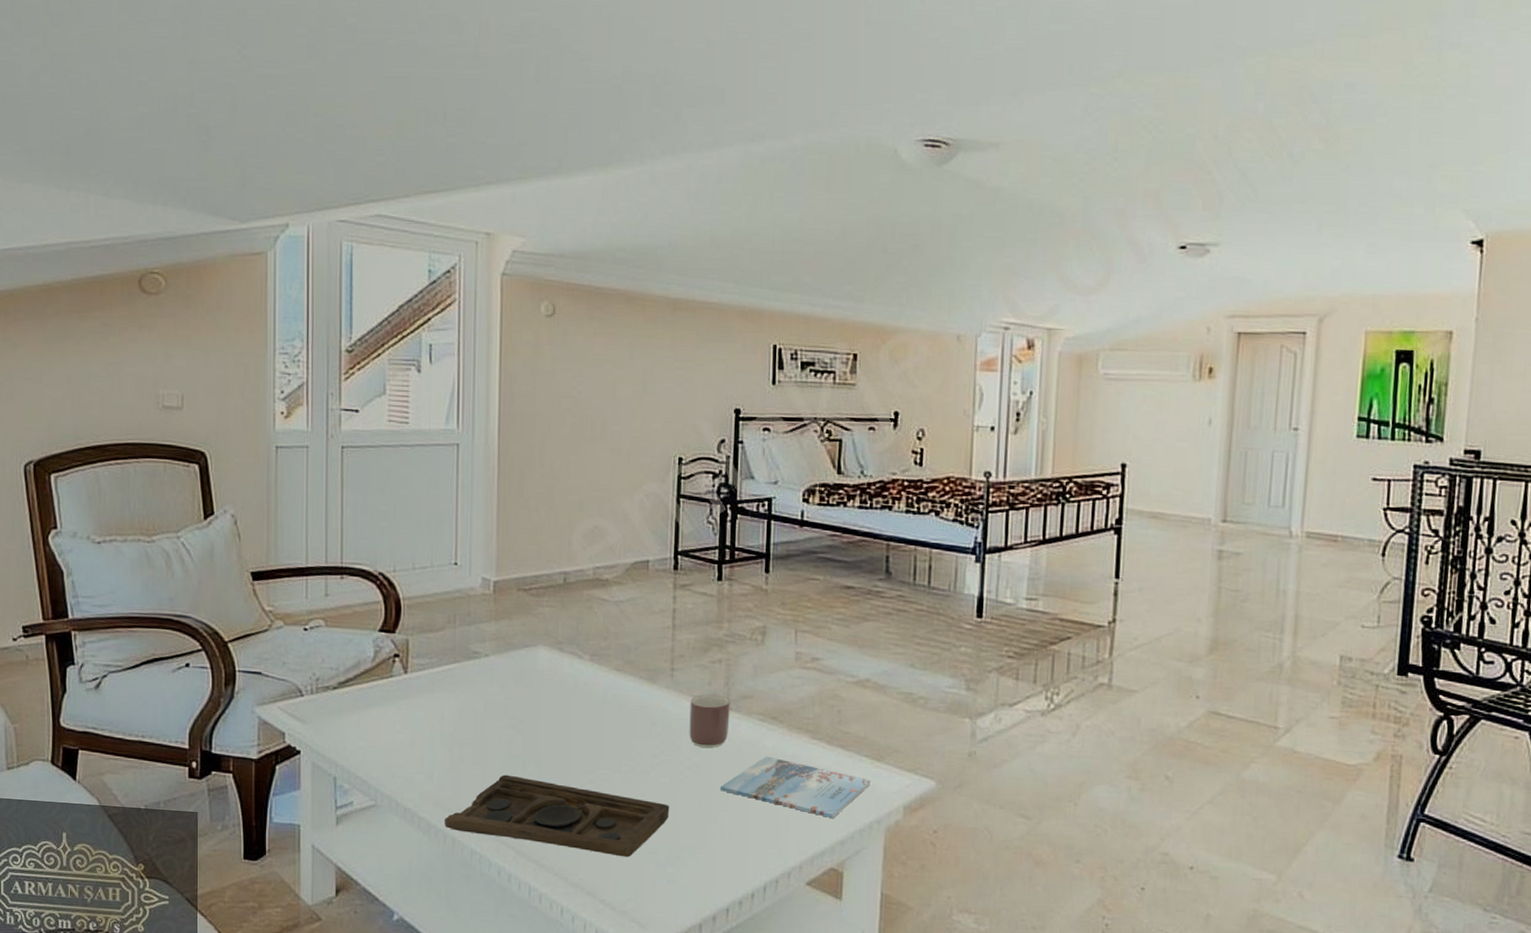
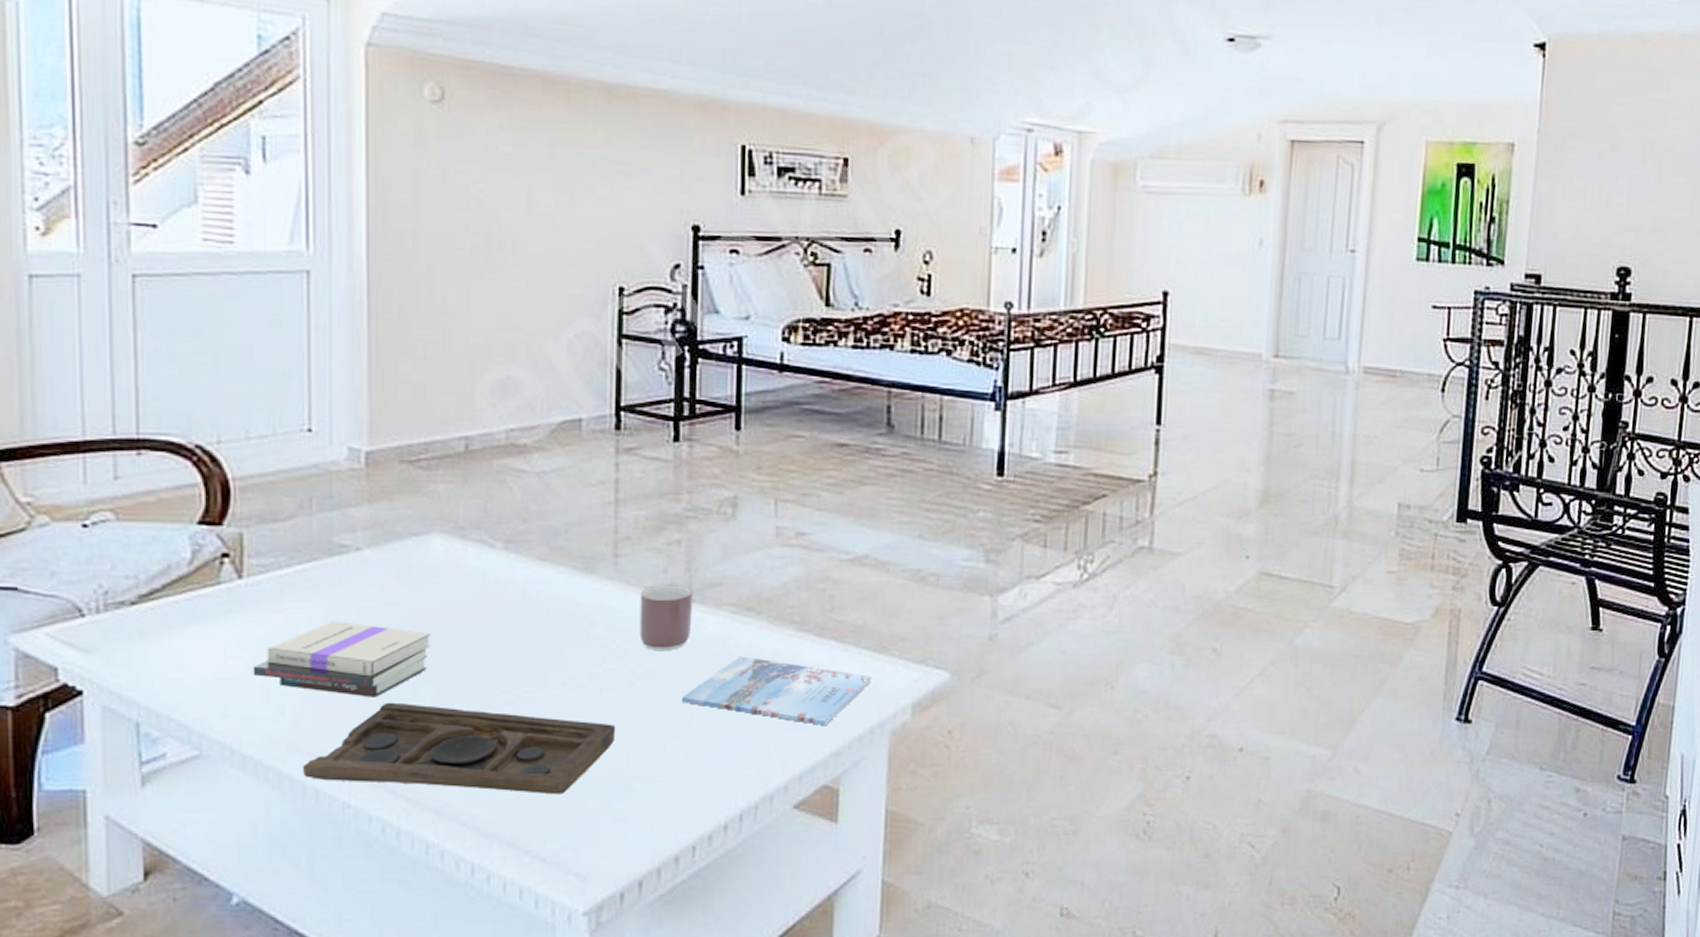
books: none [412,709,536,770] -> present [253,621,431,697]

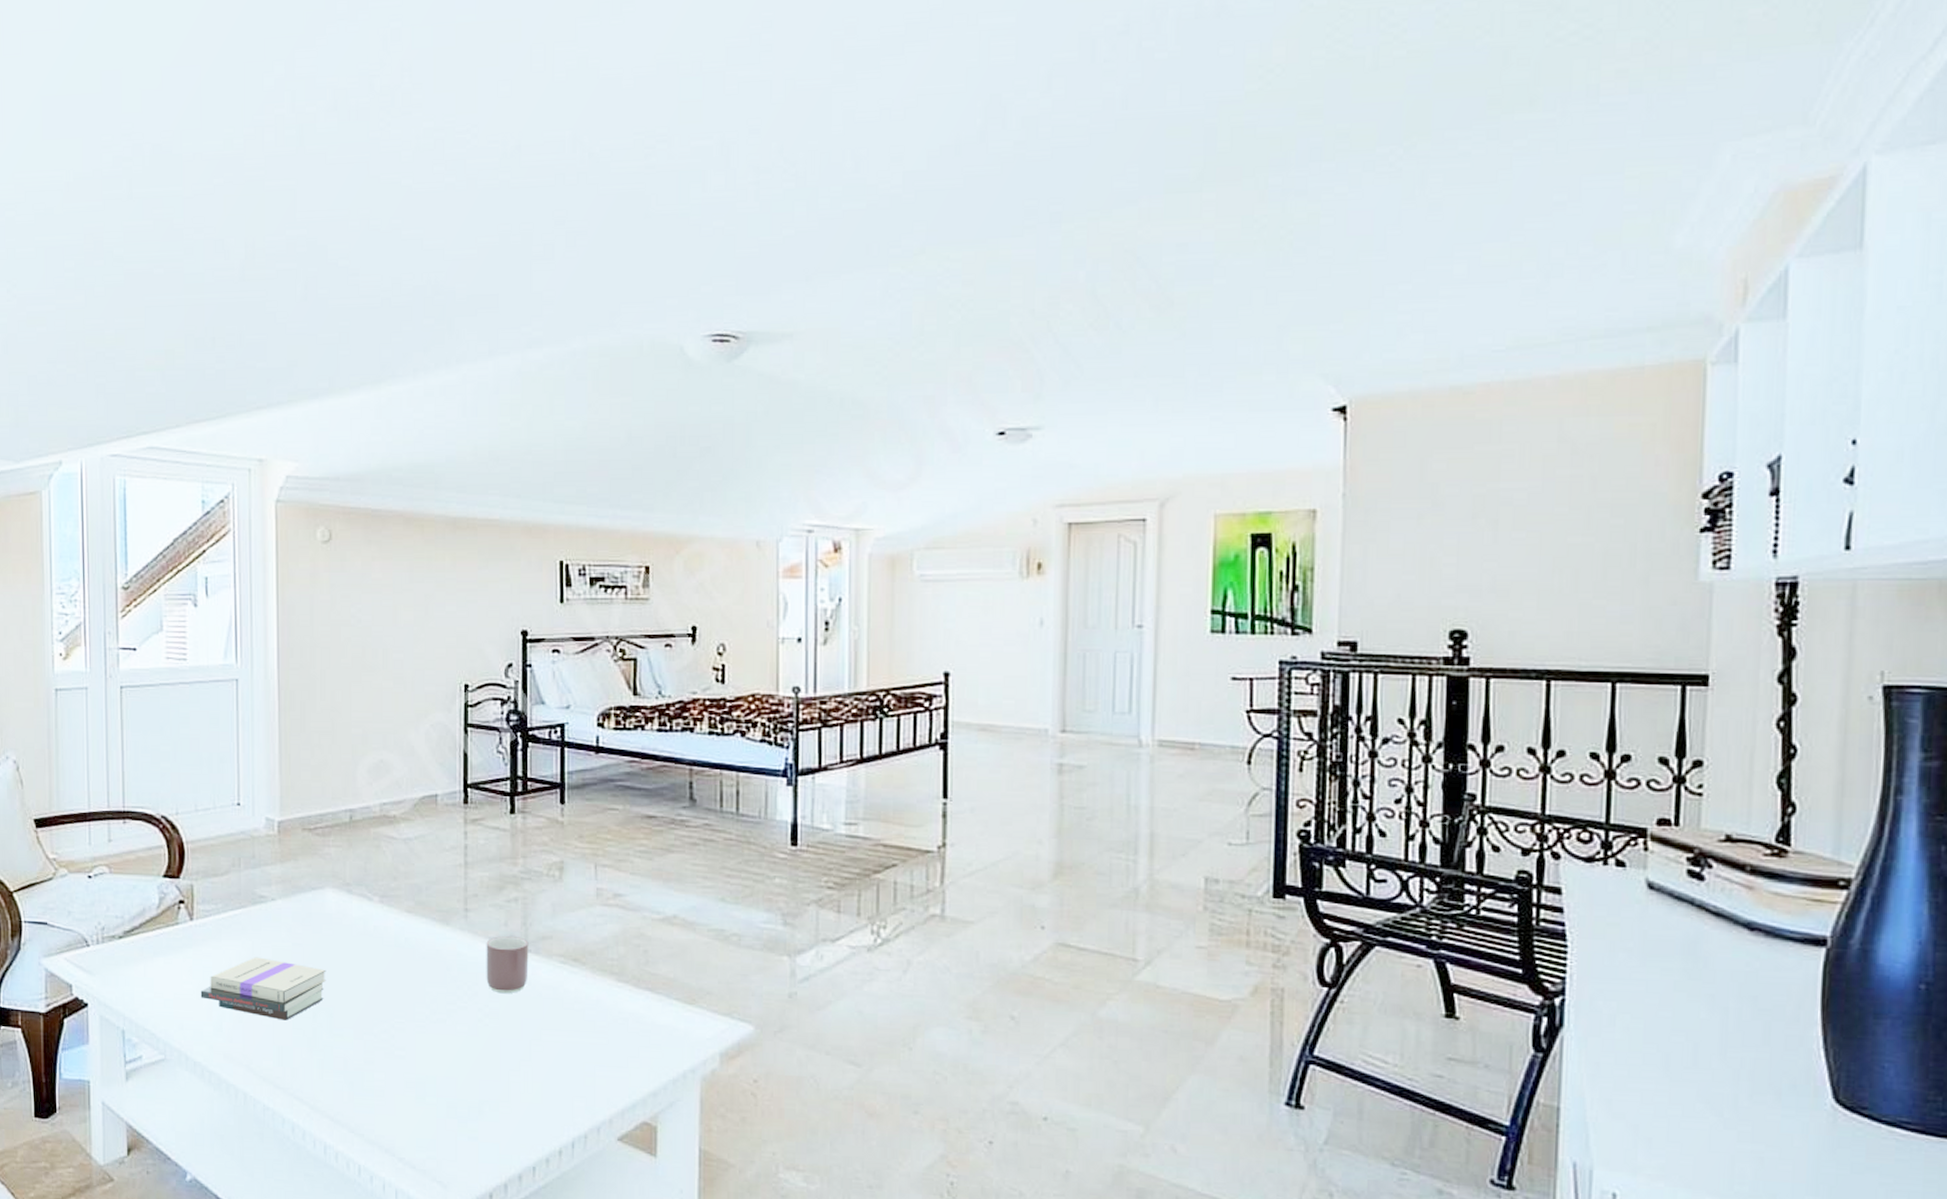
decorative tray: present [303,702,616,795] -> none [236,1025,469,1112]
magazine: present [681,656,871,726] -> none [521,1001,683,1068]

